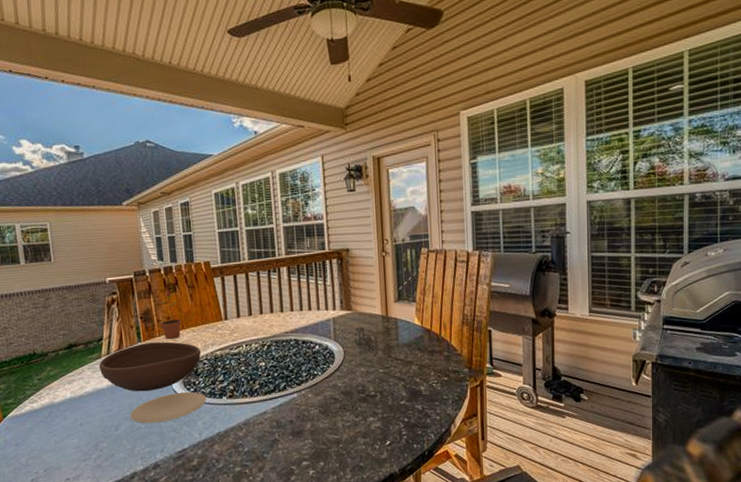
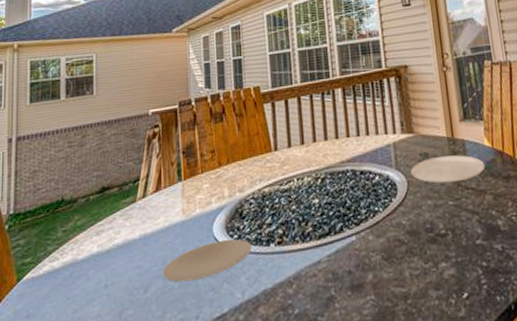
bowl: present [98,341,202,392] -> none [132,179,248,242]
potted flower: present [160,292,181,339] -> none [203,122,227,176]
plate: none [347,330,414,355] -> present [410,155,486,184]

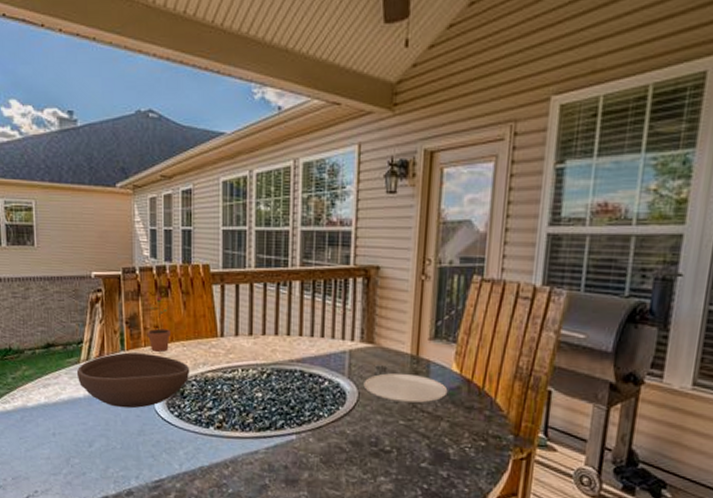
bowl: none [132,179,248,242] -> present [76,352,190,409]
plate: present [163,239,252,283] -> none [106,414,192,446]
potted flower: none [203,122,227,176] -> present [147,296,170,352]

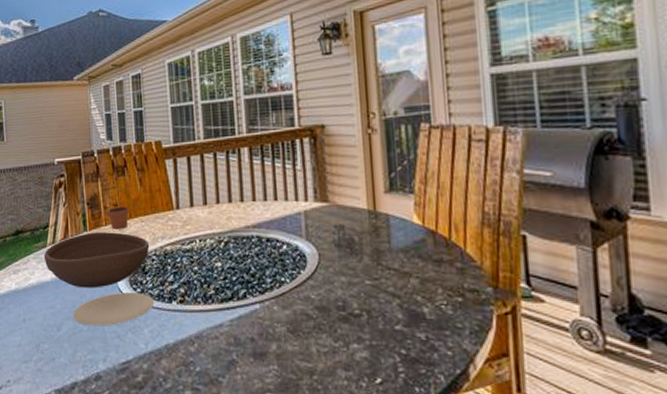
plate: none [106,414,192,446] -> present [73,292,155,327]
plate: present [363,373,448,404] -> none [322,229,413,261]

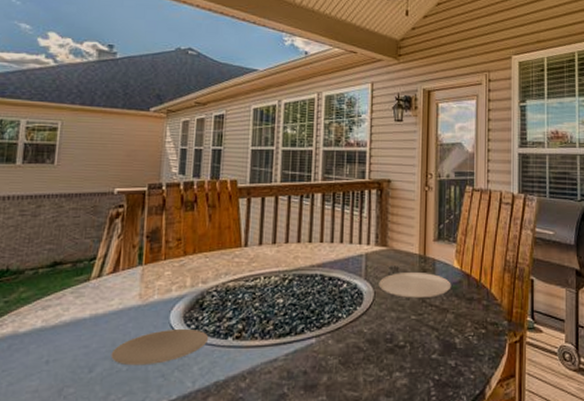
bowl: present [43,232,150,288] -> none [84,266,211,325]
potted flower: present [107,175,129,229] -> none [168,210,194,264]
plate: none [322,229,413,261] -> present [379,271,451,299]

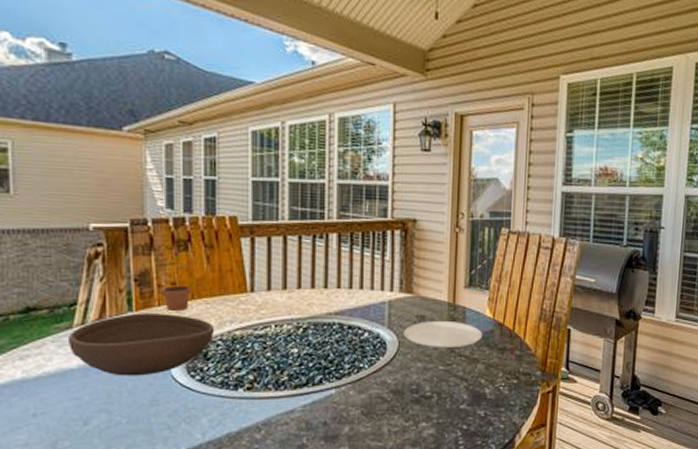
bowl: none [84,266,211,325] -> present [67,313,215,376]
plate: present [111,328,209,366] -> none [107,379,217,418]
potted flower: none [168,210,194,264] -> present [161,250,191,311]

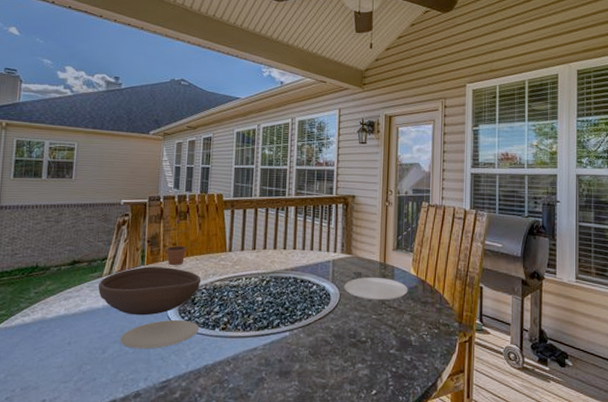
plate: none [107,379,217,418] -> present [120,319,200,350]

